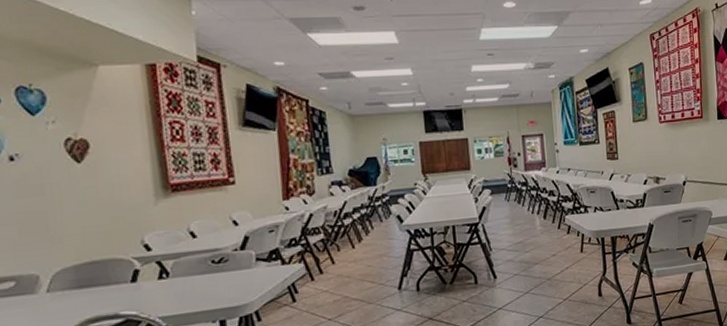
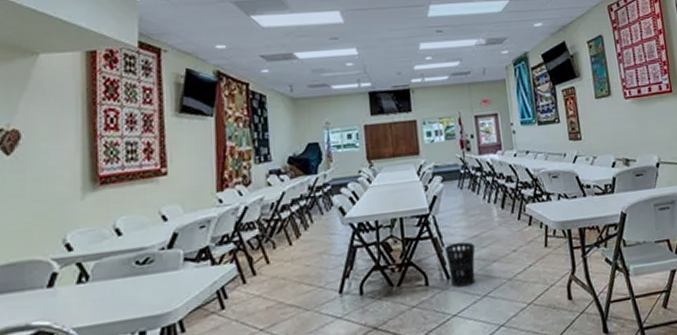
wastebasket: none [492,247,520,286] -> present [445,242,476,288]

